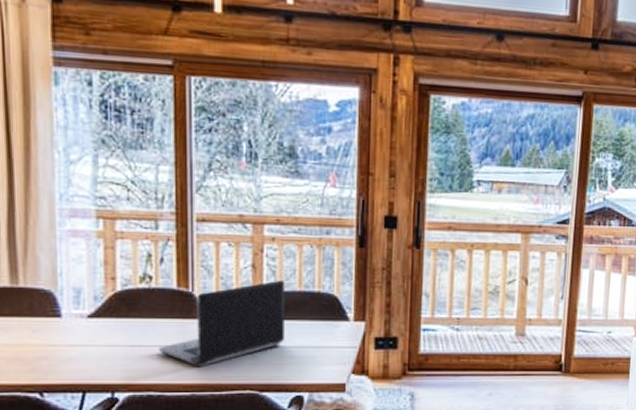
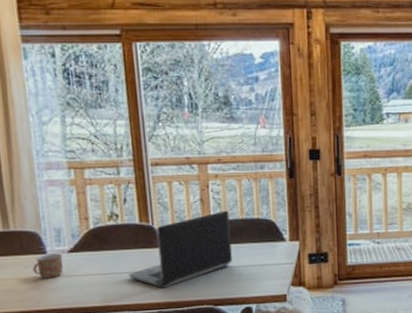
mug: none [43,318,81,347] -> present [33,253,63,279]

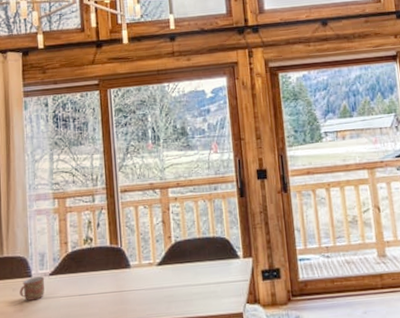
laptop computer: present [128,210,232,289] -> none [99,230,191,309]

